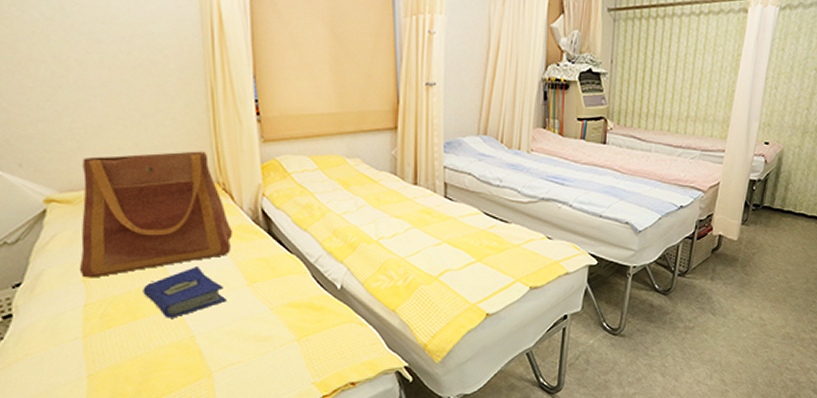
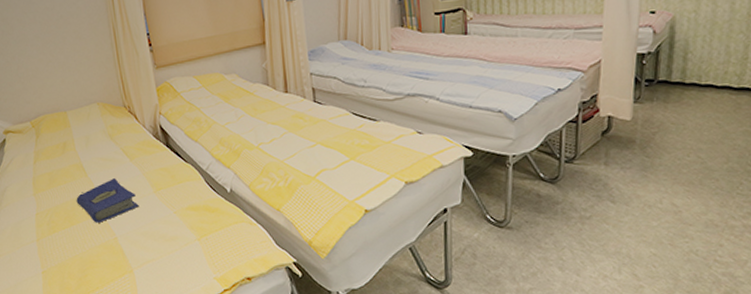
tote bag: present [79,151,232,278] -> none [27,81,139,192]

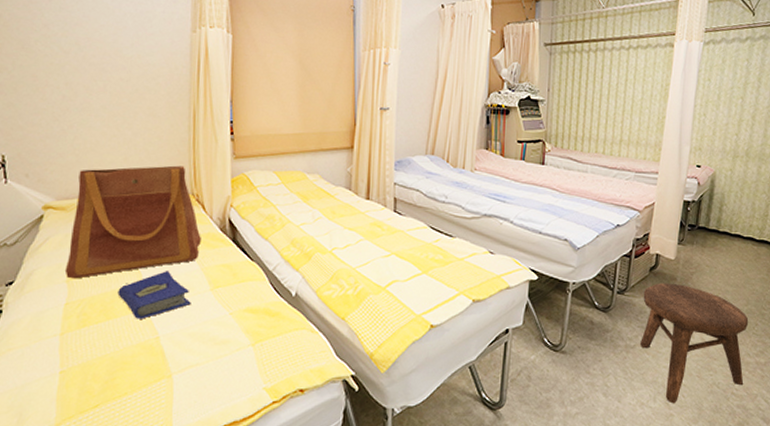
tote bag: none [27,81,139,192] -> present [64,165,201,279]
stool: none [596,146,731,275] -> present [639,282,749,404]

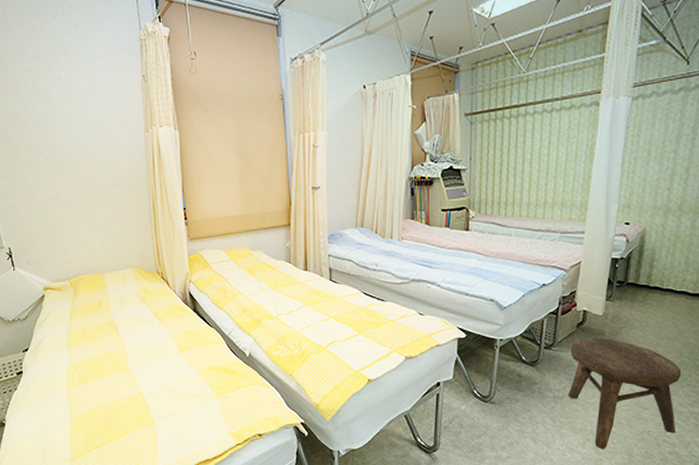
tote bag: present [64,165,201,279] -> none [65,249,168,345]
hardcover book: present [117,271,191,319] -> none [107,337,165,377]

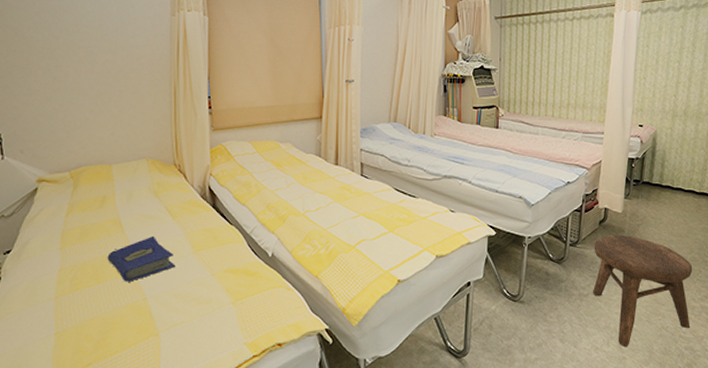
hardcover book: none [107,337,165,377] -> present [107,236,176,282]

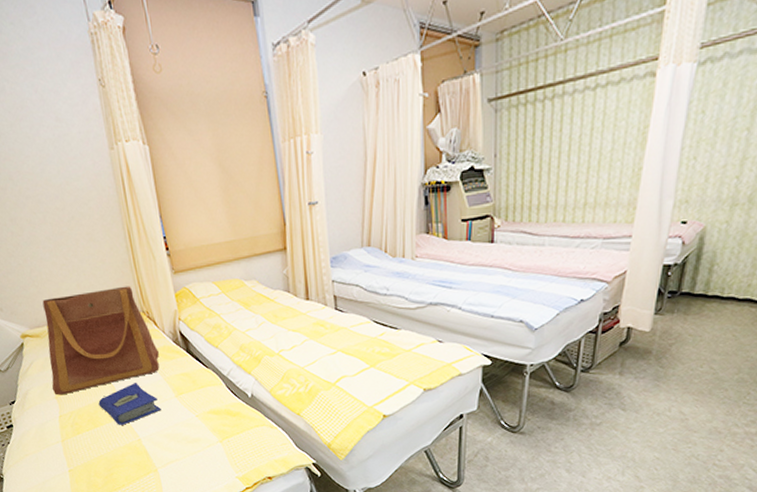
tote bag: none [58,138,184,246] -> present [42,286,160,395]
stool: present [592,234,693,348] -> none [606,356,739,477]

